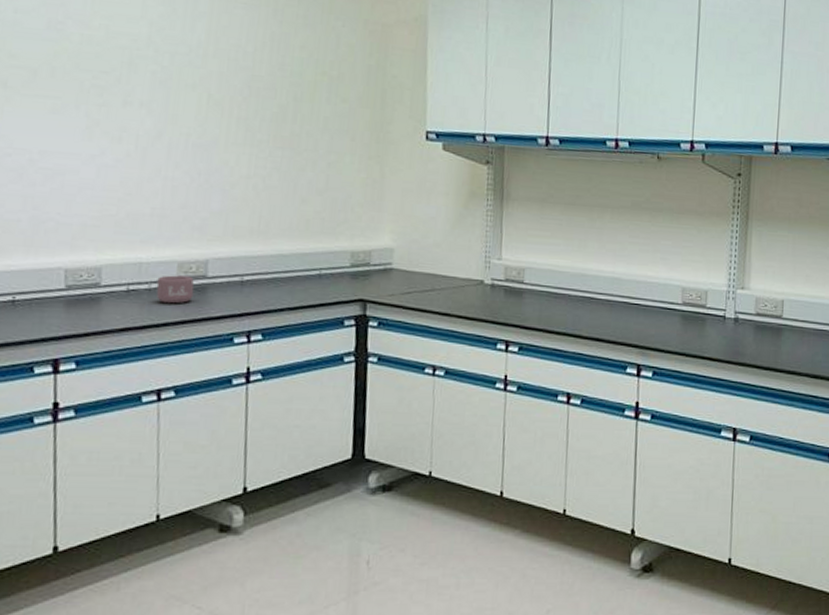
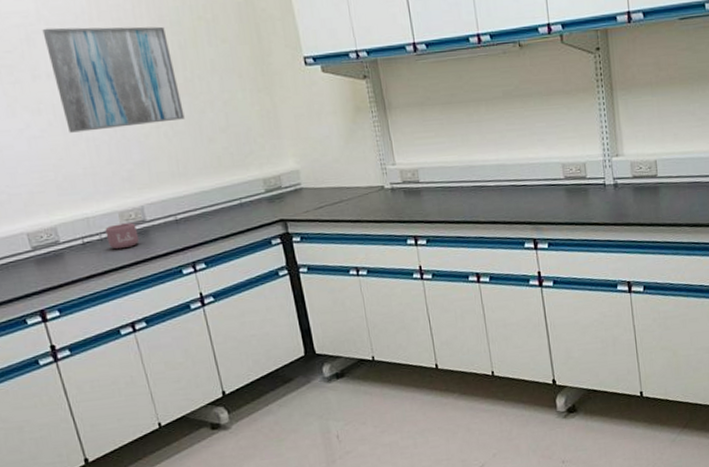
wall art: none [146,55,284,174] -> present [42,26,185,133]

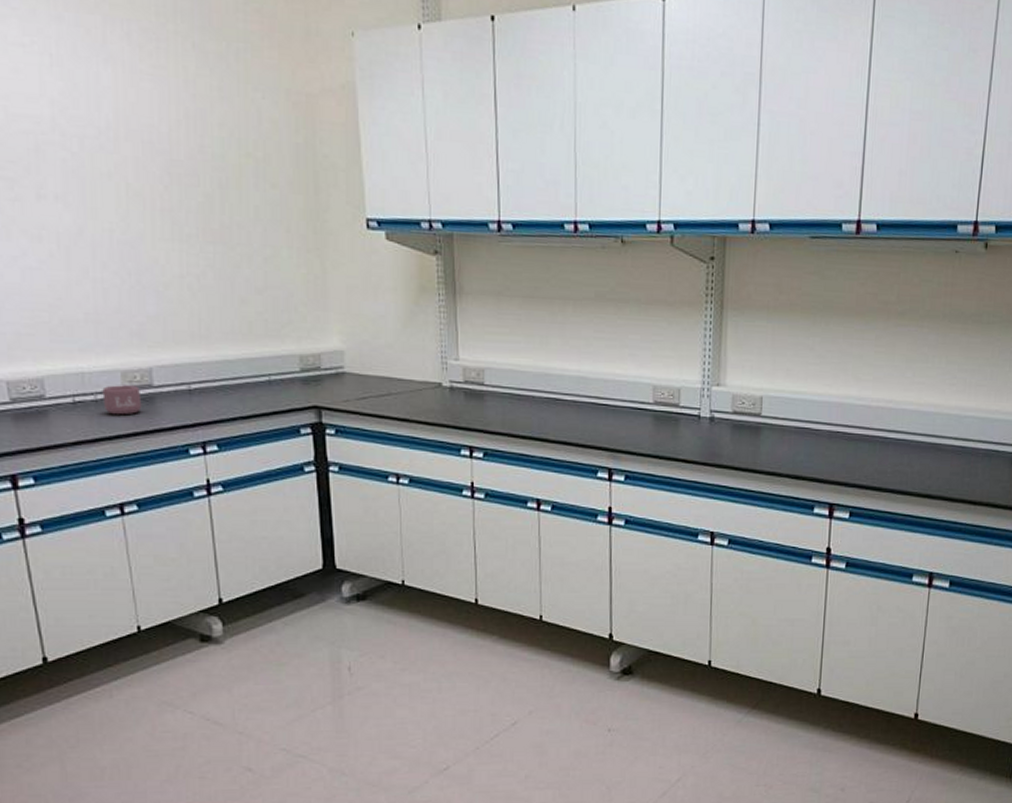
wall art: present [42,26,185,133] -> none [56,140,215,272]

